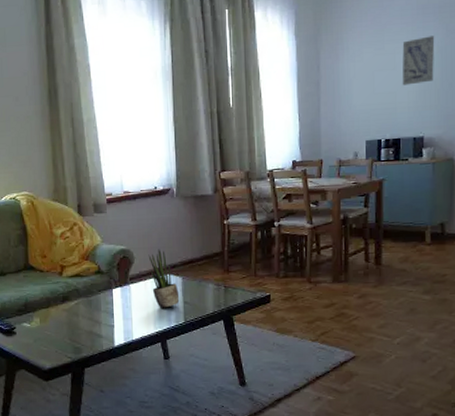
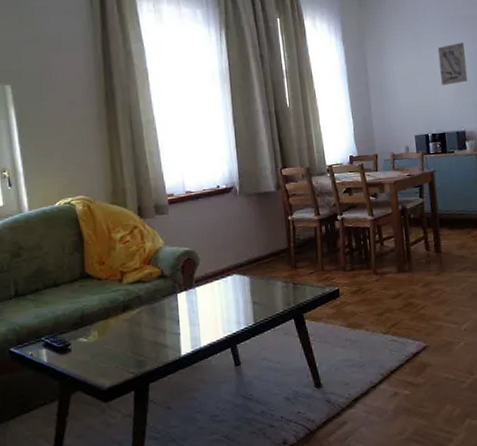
potted plant: present [148,249,180,308] -> none [213,248,248,311]

